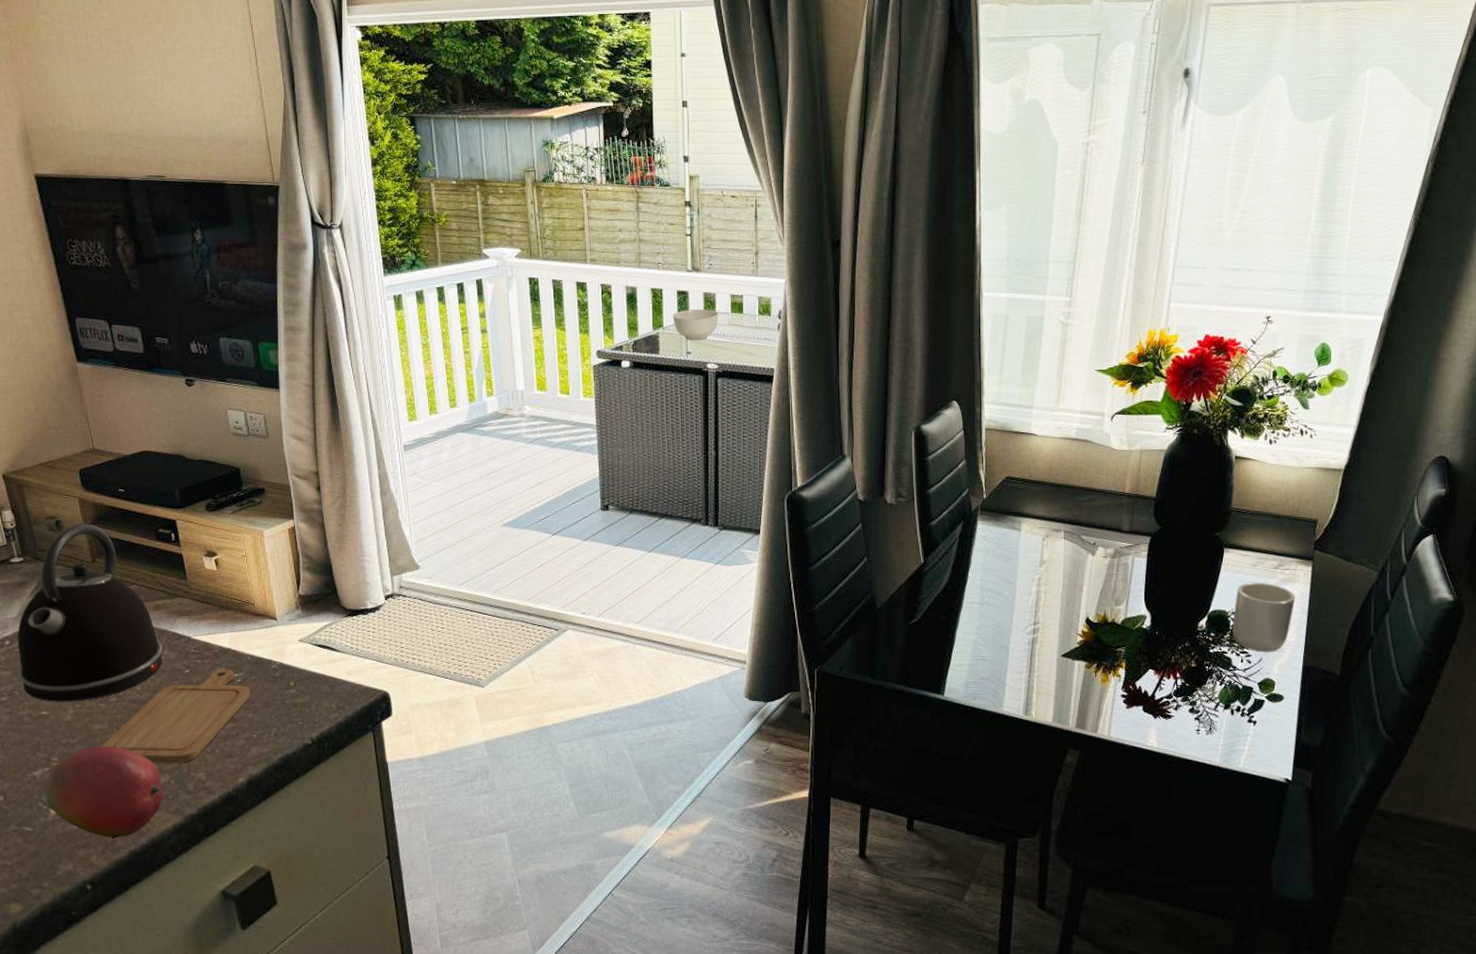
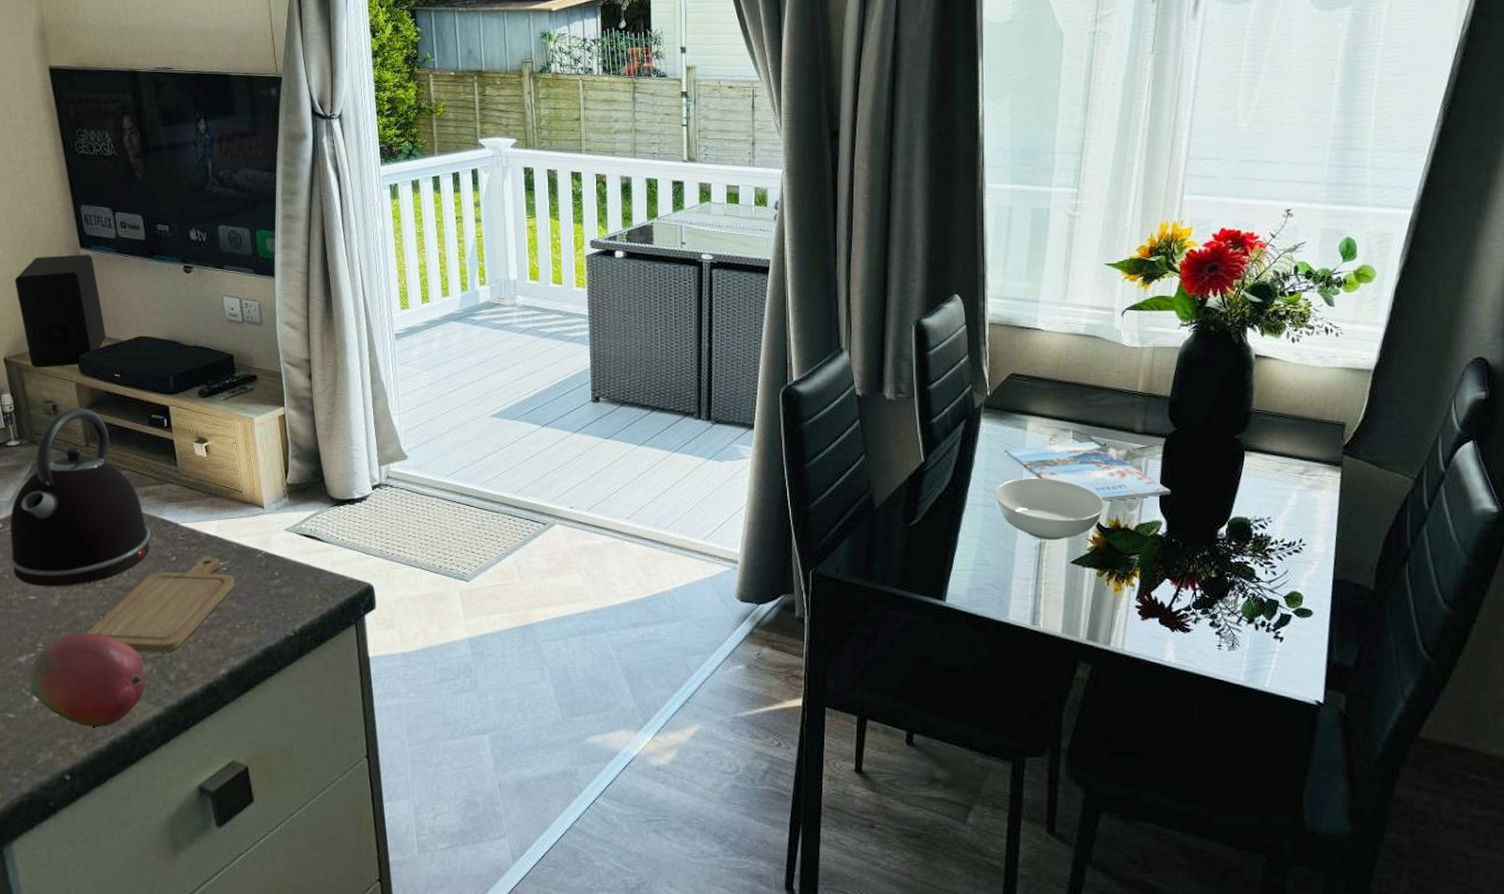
speaker: none [9,368,108,484] -> present [14,254,106,368]
bowl: present [673,309,719,341] -> none [667,199,714,231]
bowl: none [989,576,1094,636] -> present [994,477,1105,541]
magazine: none [999,541,1156,598] -> present [1004,442,1171,501]
mug: present [1232,582,1296,652] -> none [1254,488,1324,563]

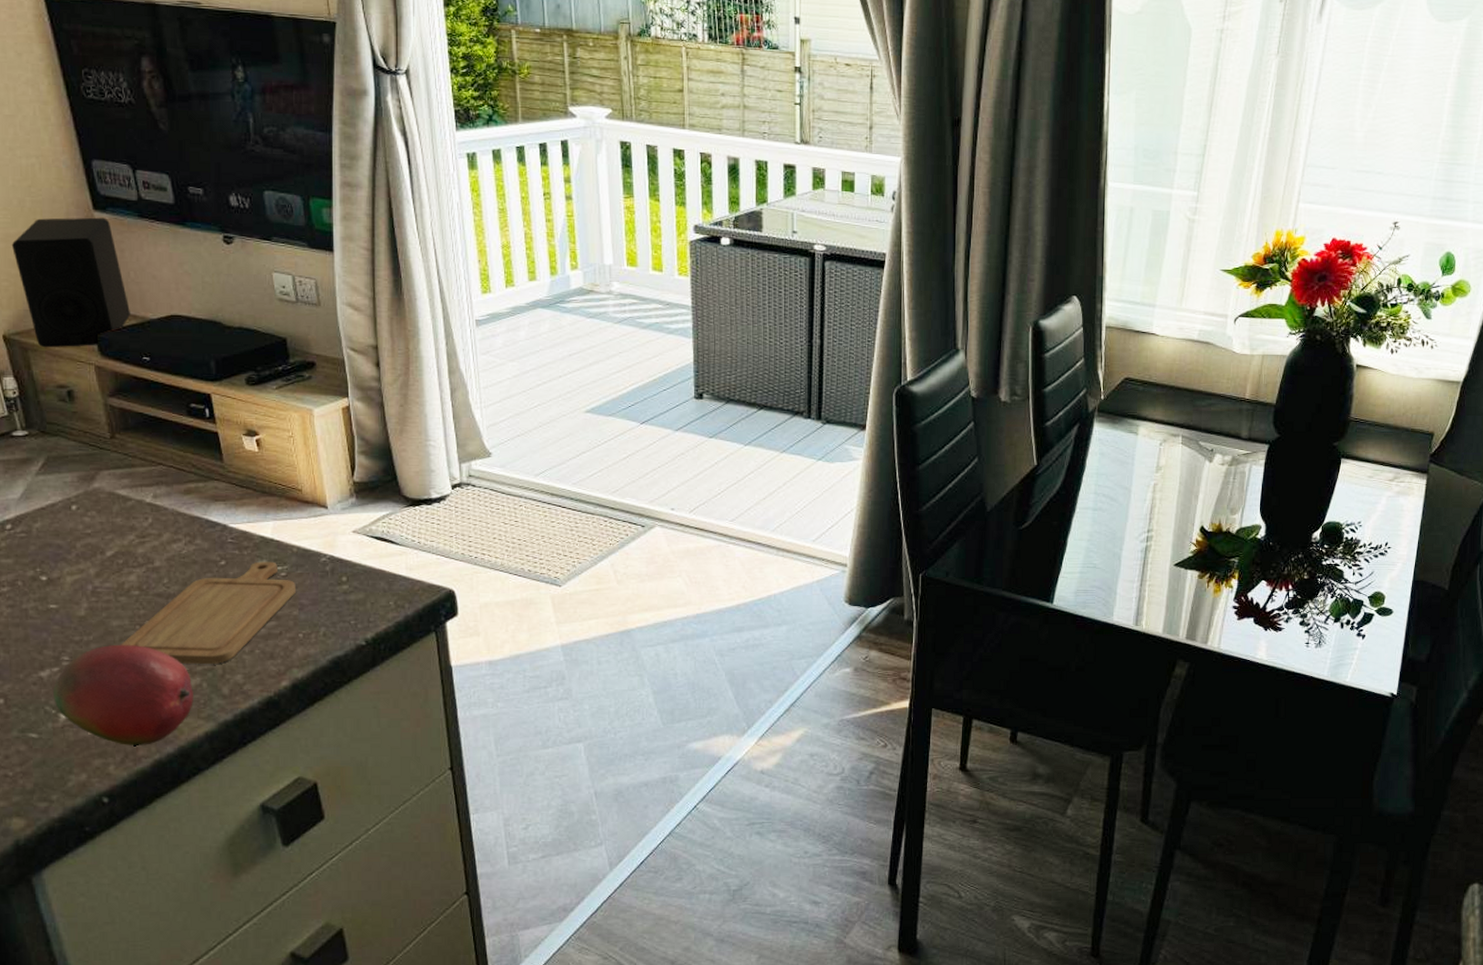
kettle: present [9,408,151,587] -> none [21,394,195,595]
bowl: present [994,477,1105,541] -> none [1103,482,1210,544]
magazine: present [1004,442,1171,501] -> none [1115,447,1272,506]

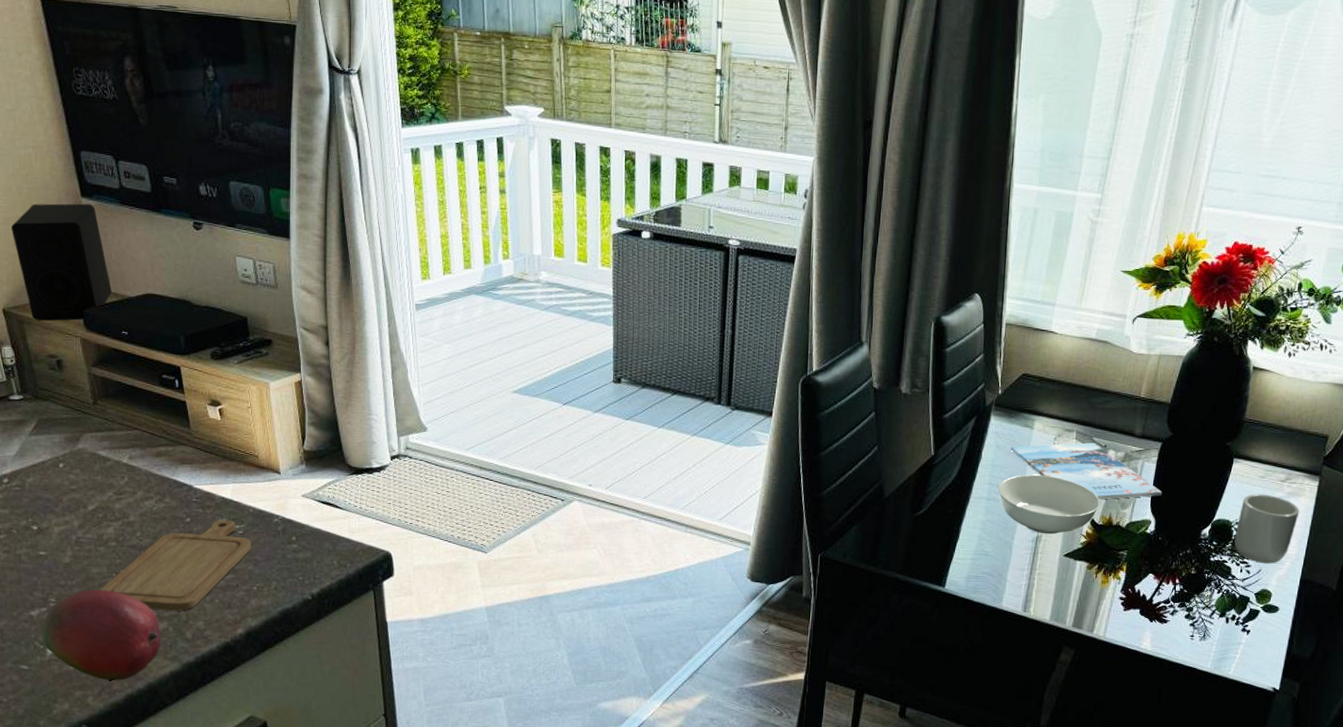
bowl: none [1103,482,1210,544] -> present [997,474,1101,535]
magazine: none [1115,447,1272,506] -> present [1010,443,1163,500]
mug: none [1345,494,1409,565] -> present [1234,493,1300,564]

